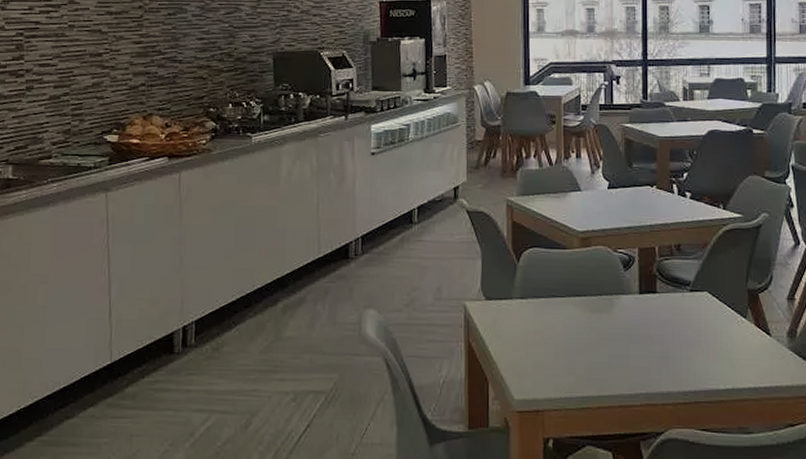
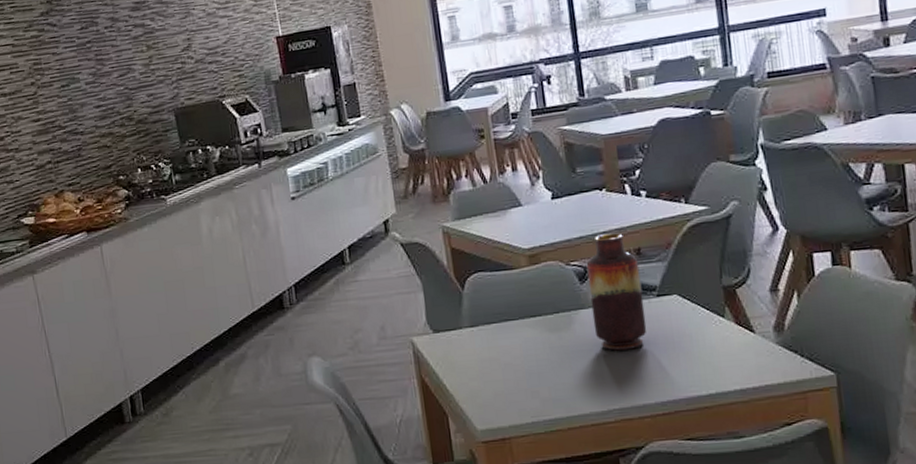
vase: none [631,227,678,338] -> present [586,233,647,351]

